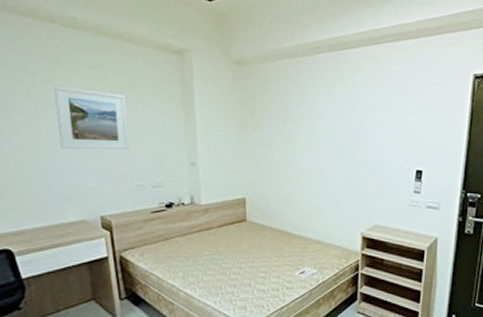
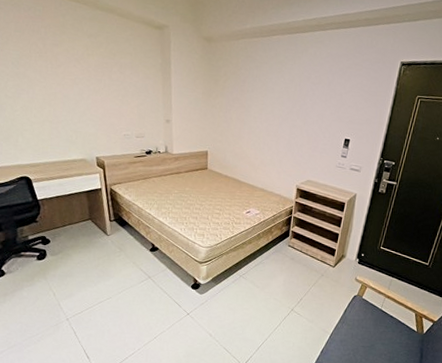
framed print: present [53,85,130,151] -> none [60,49,119,106]

